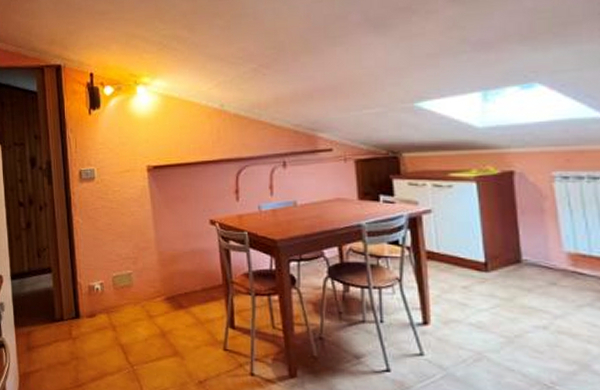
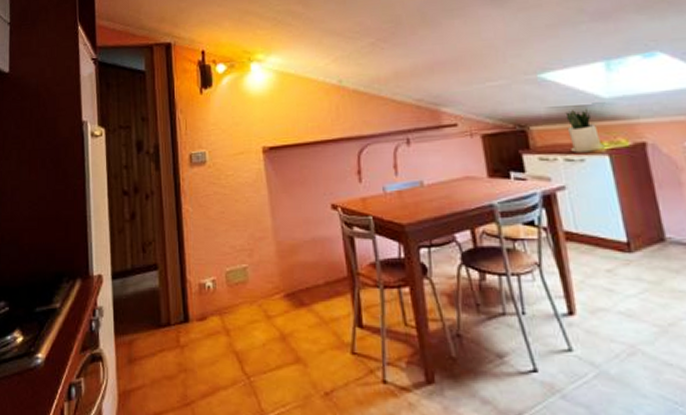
planter: none [438,137,474,179] -> present [565,108,606,153]

